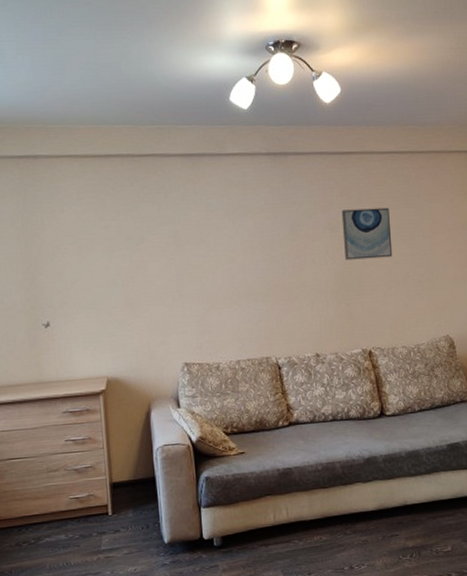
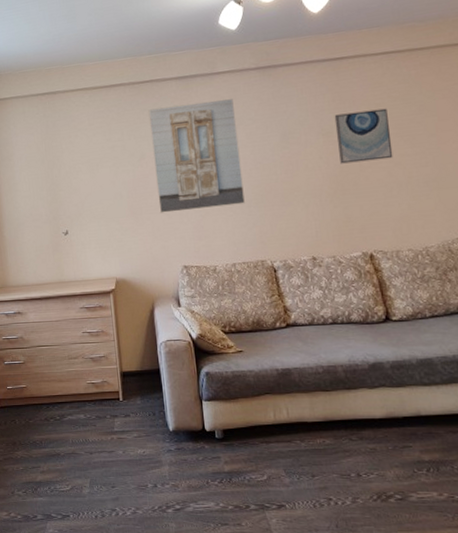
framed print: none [149,183,252,305] -> present [148,98,246,213]

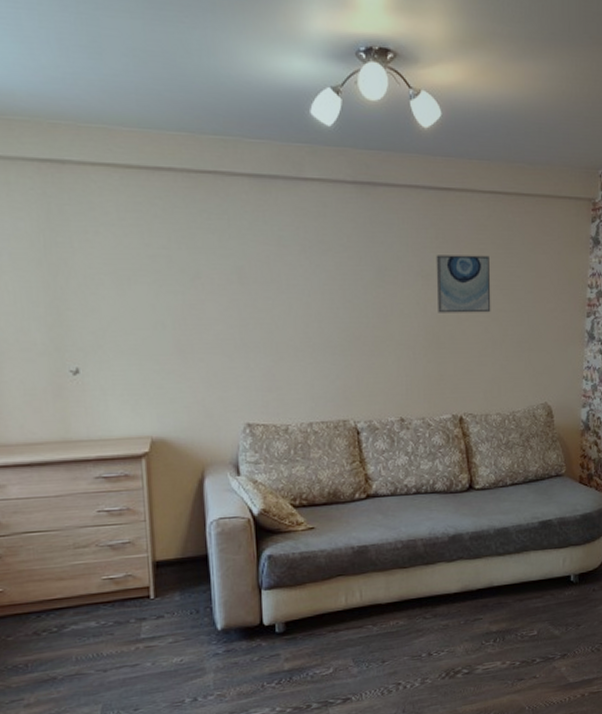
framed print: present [148,98,246,213] -> none [208,211,330,354]

